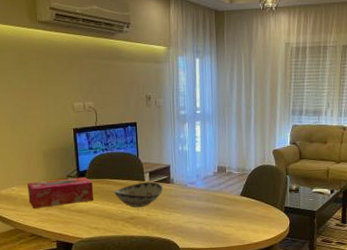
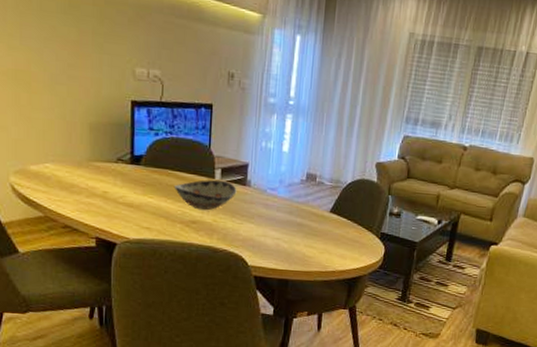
tissue box: present [27,176,93,208] -> none [65,160,149,195]

